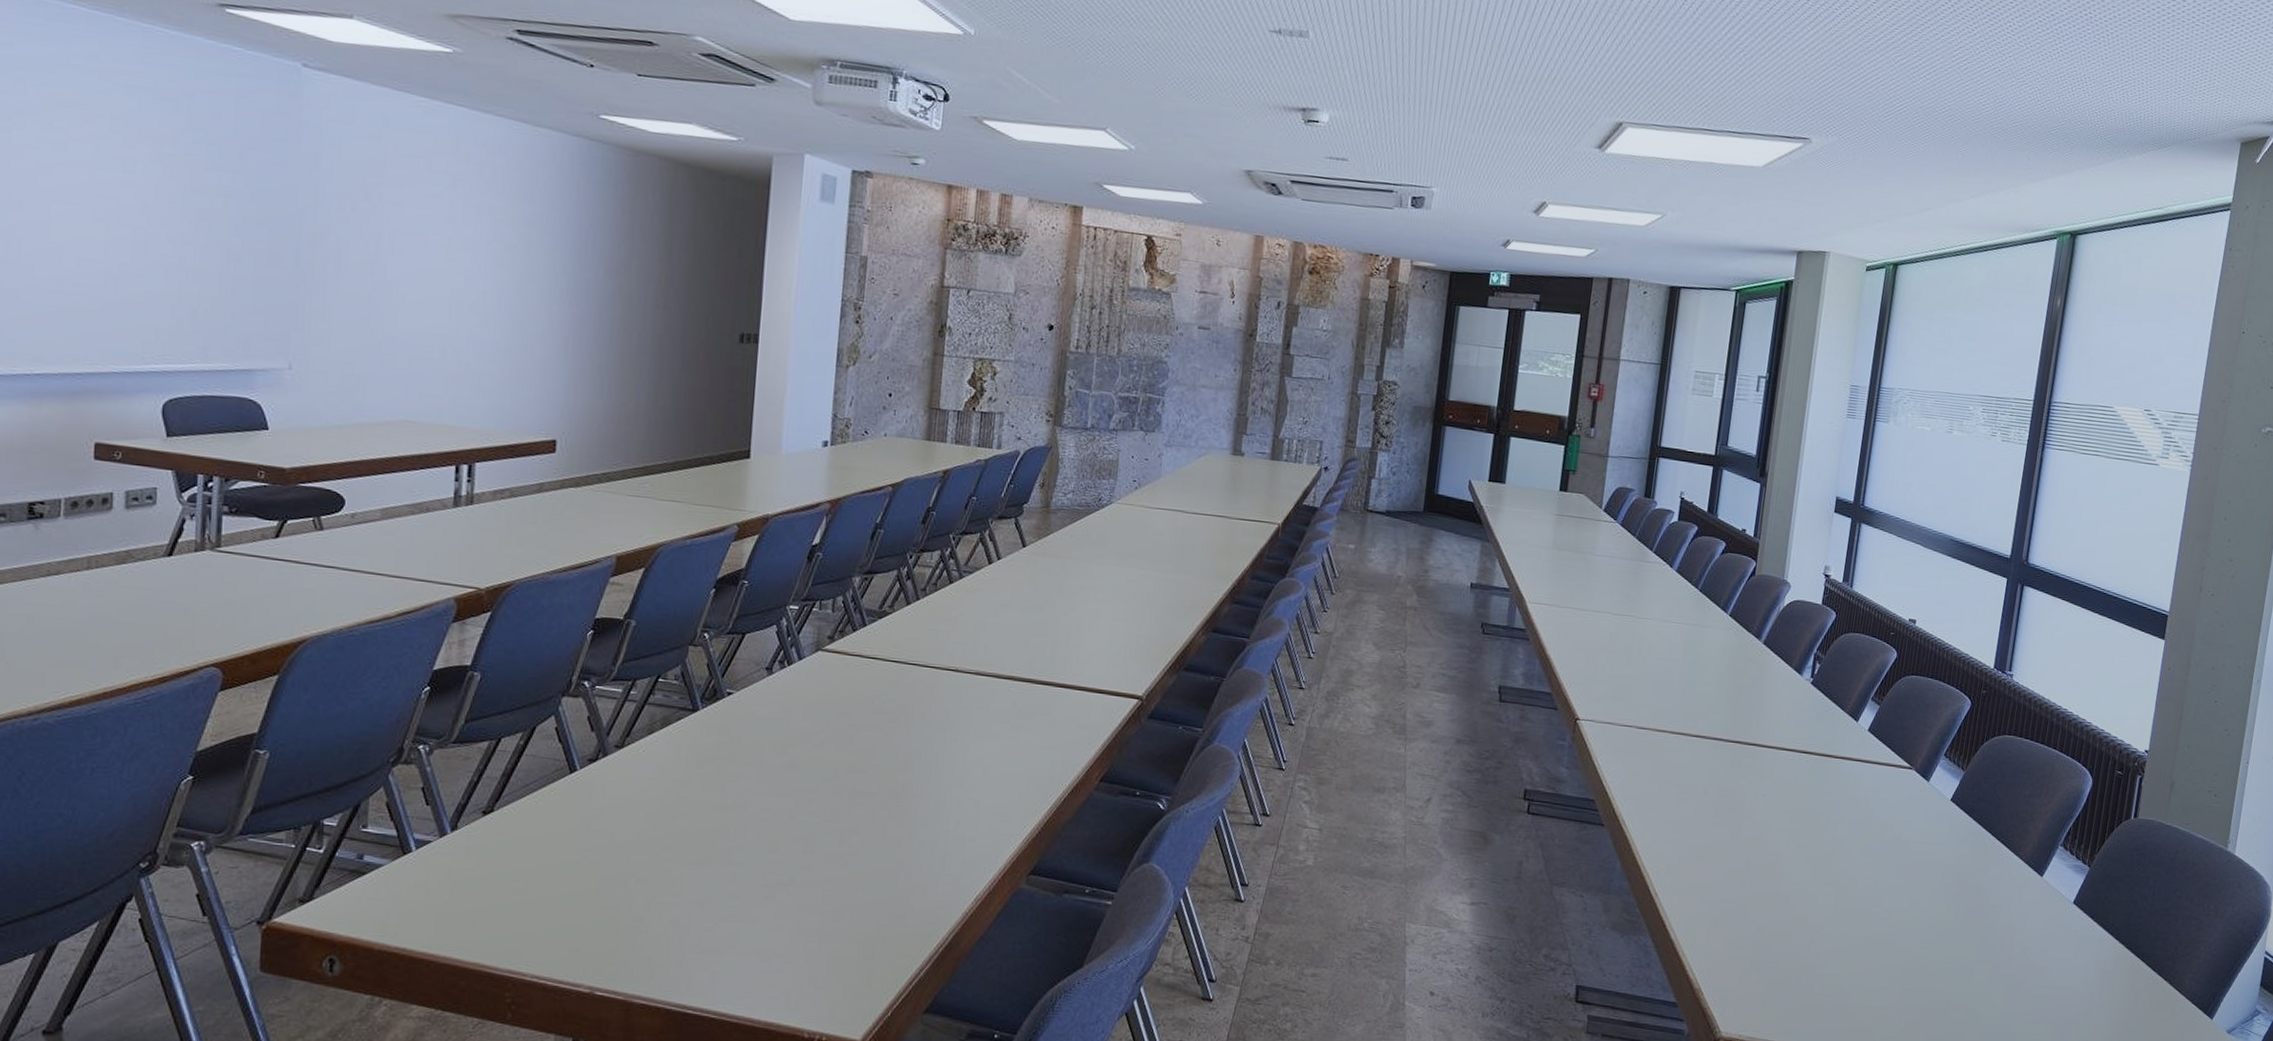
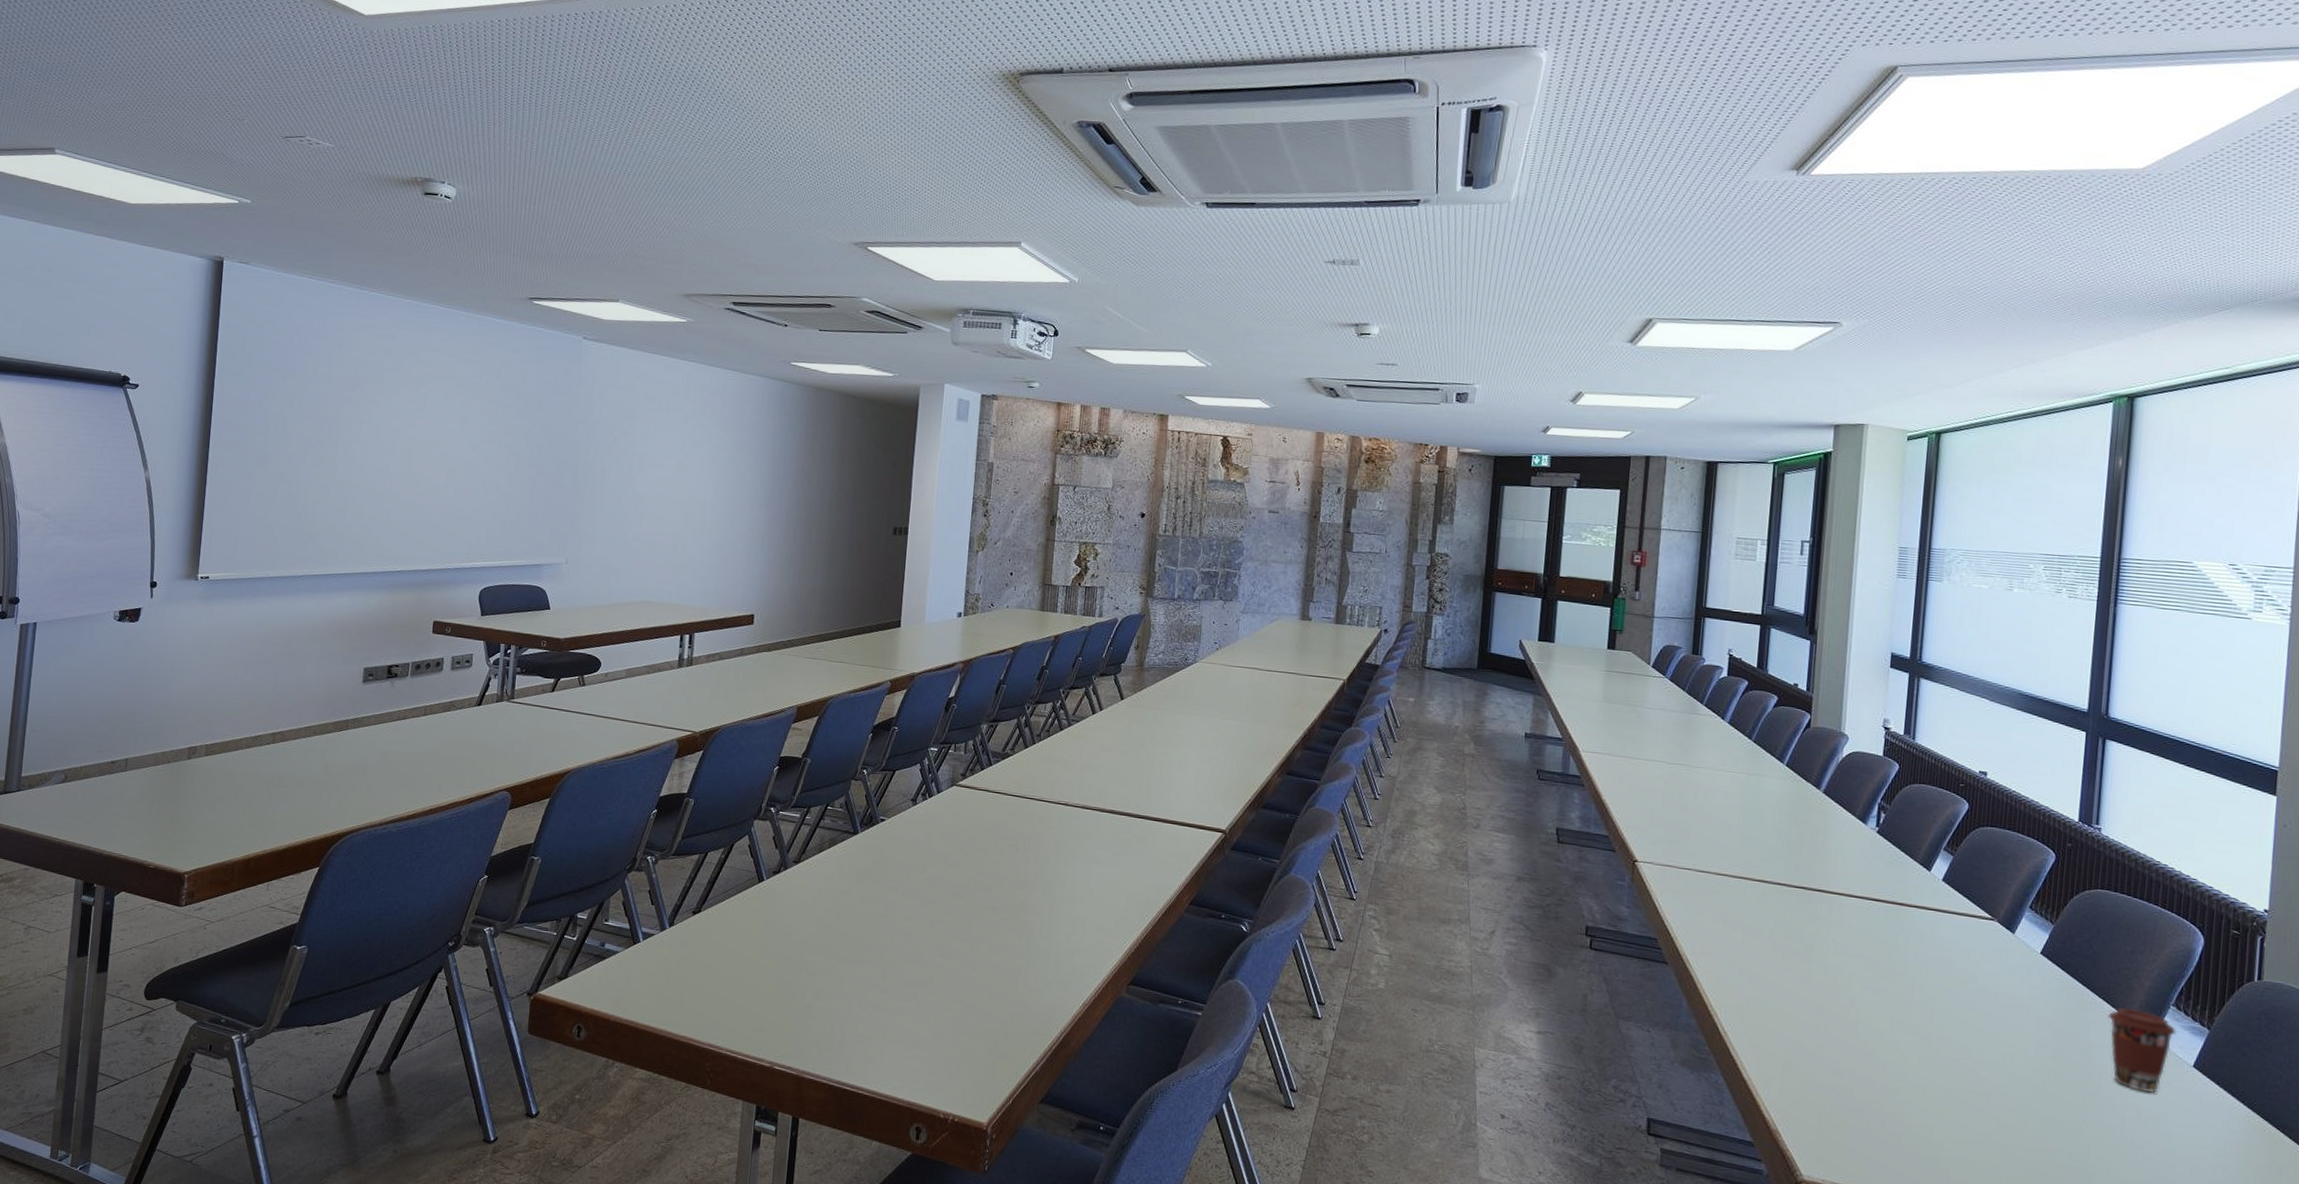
coffee cup: none [2004,849,2062,930] -> present [2108,1007,2176,1093]

